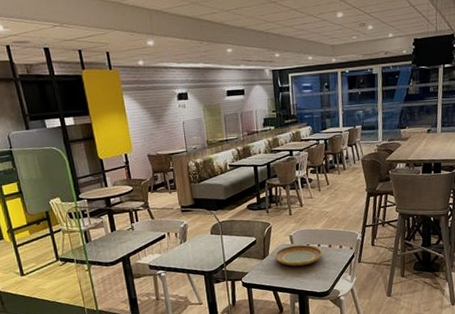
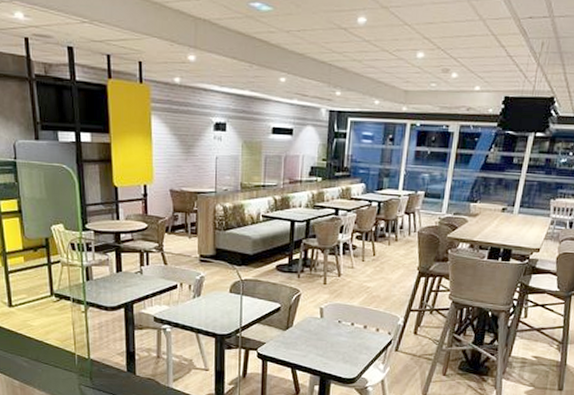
plate: present [275,244,323,267] -> none [299,320,356,345]

